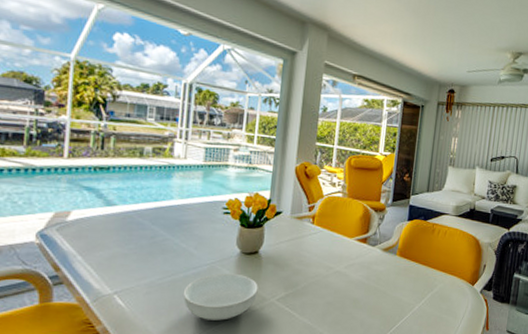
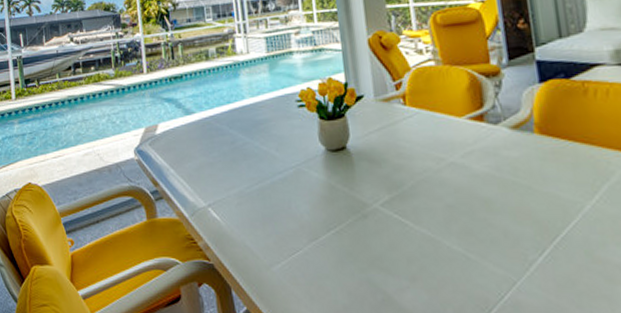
serving bowl: present [183,273,258,321] -> none [273,175,356,233]

